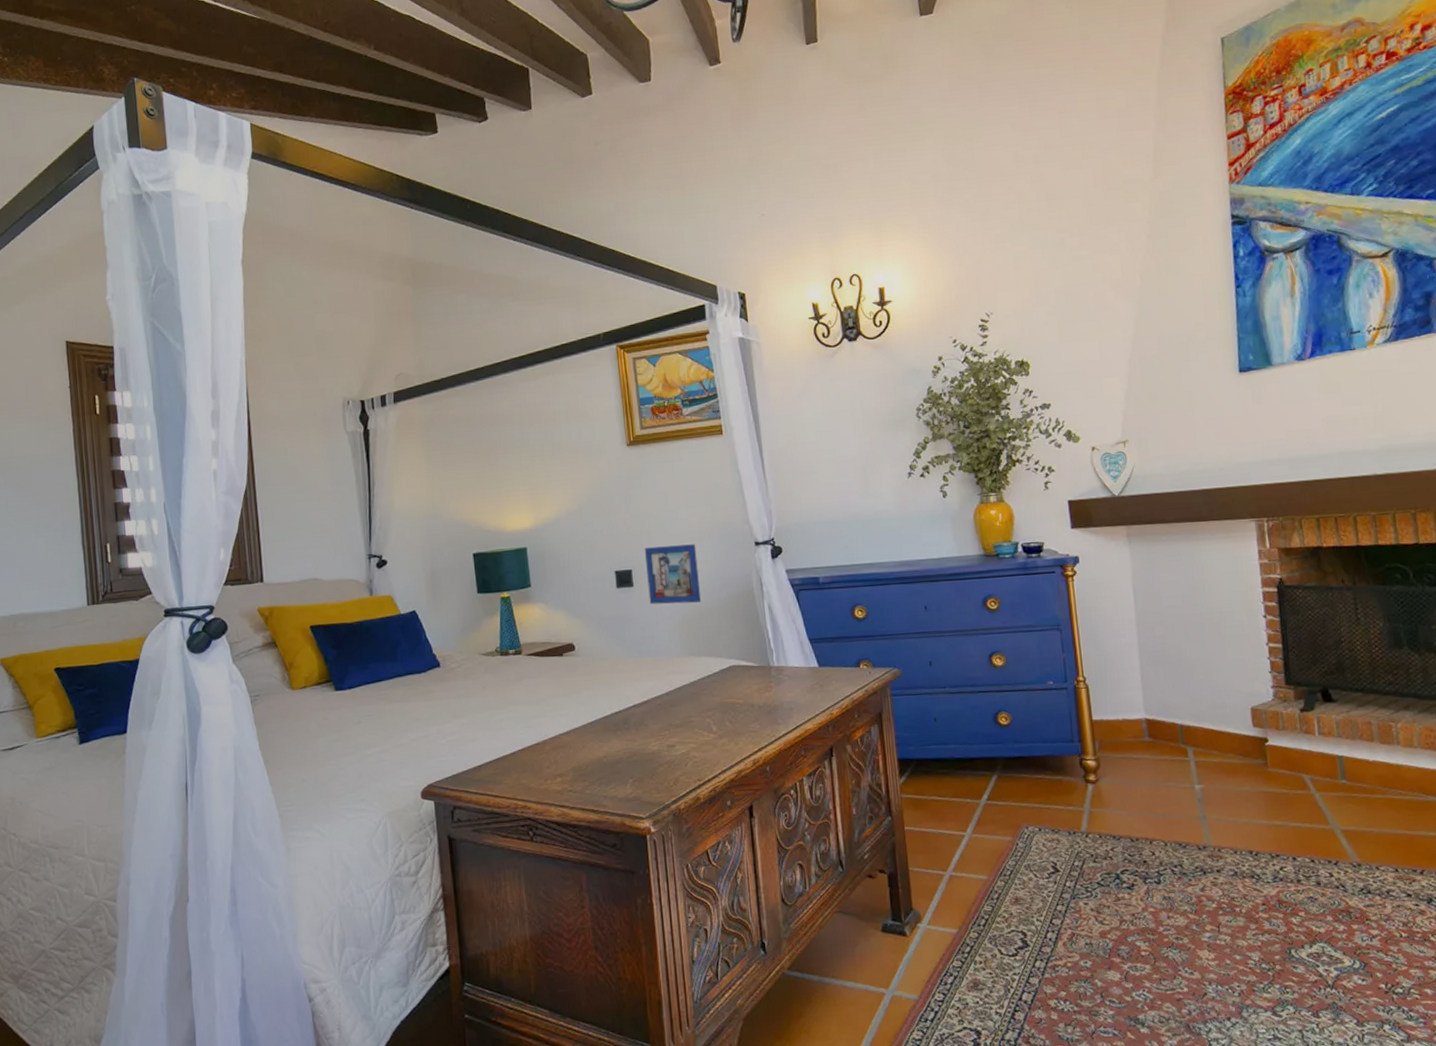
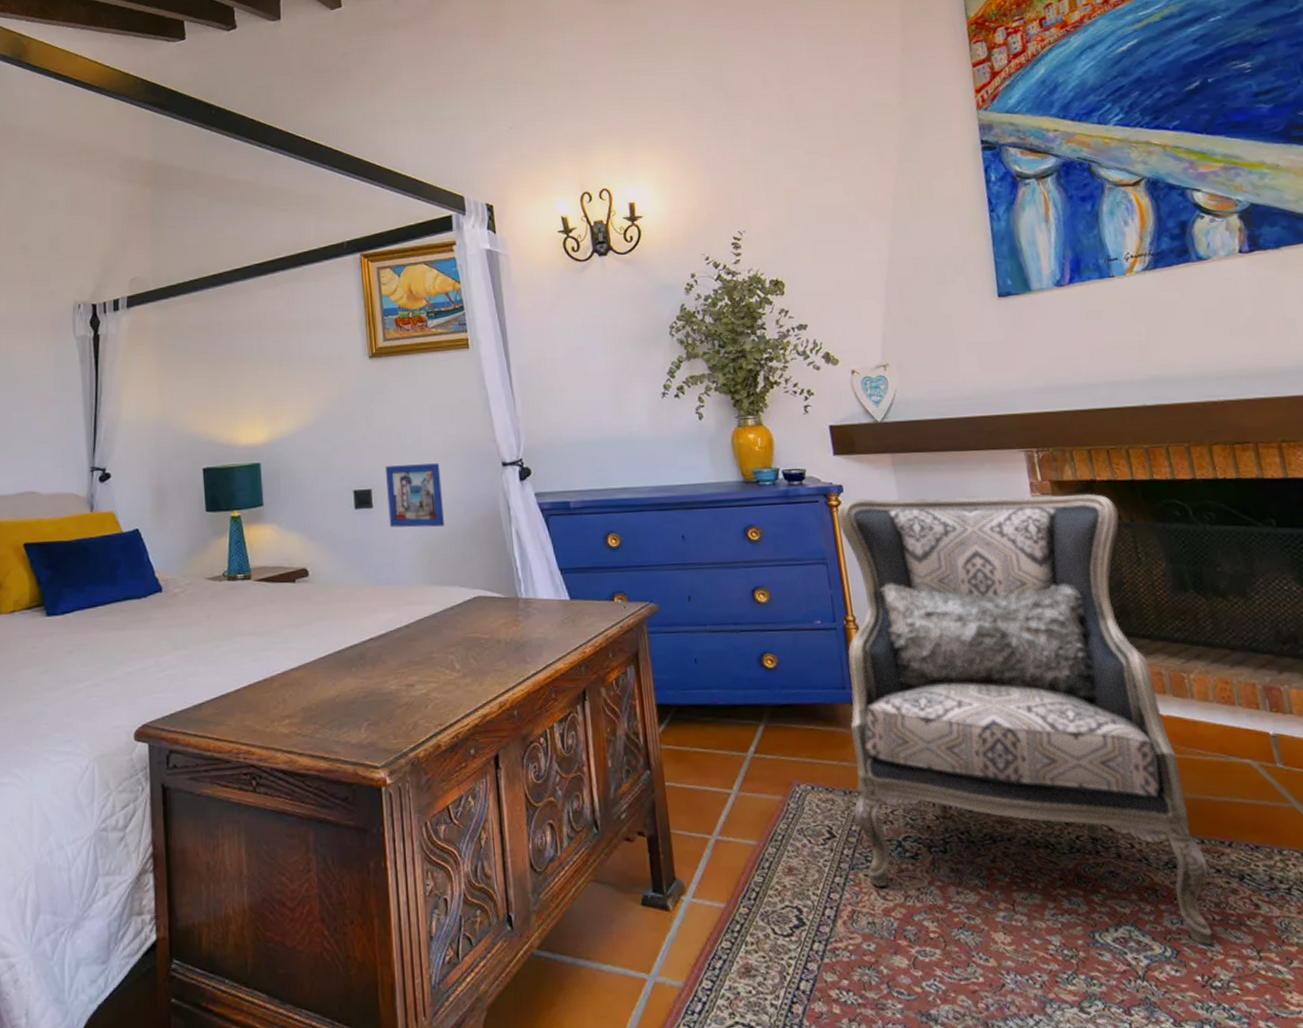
armchair: none [1072,559,1400,958] -> present [837,493,1213,945]

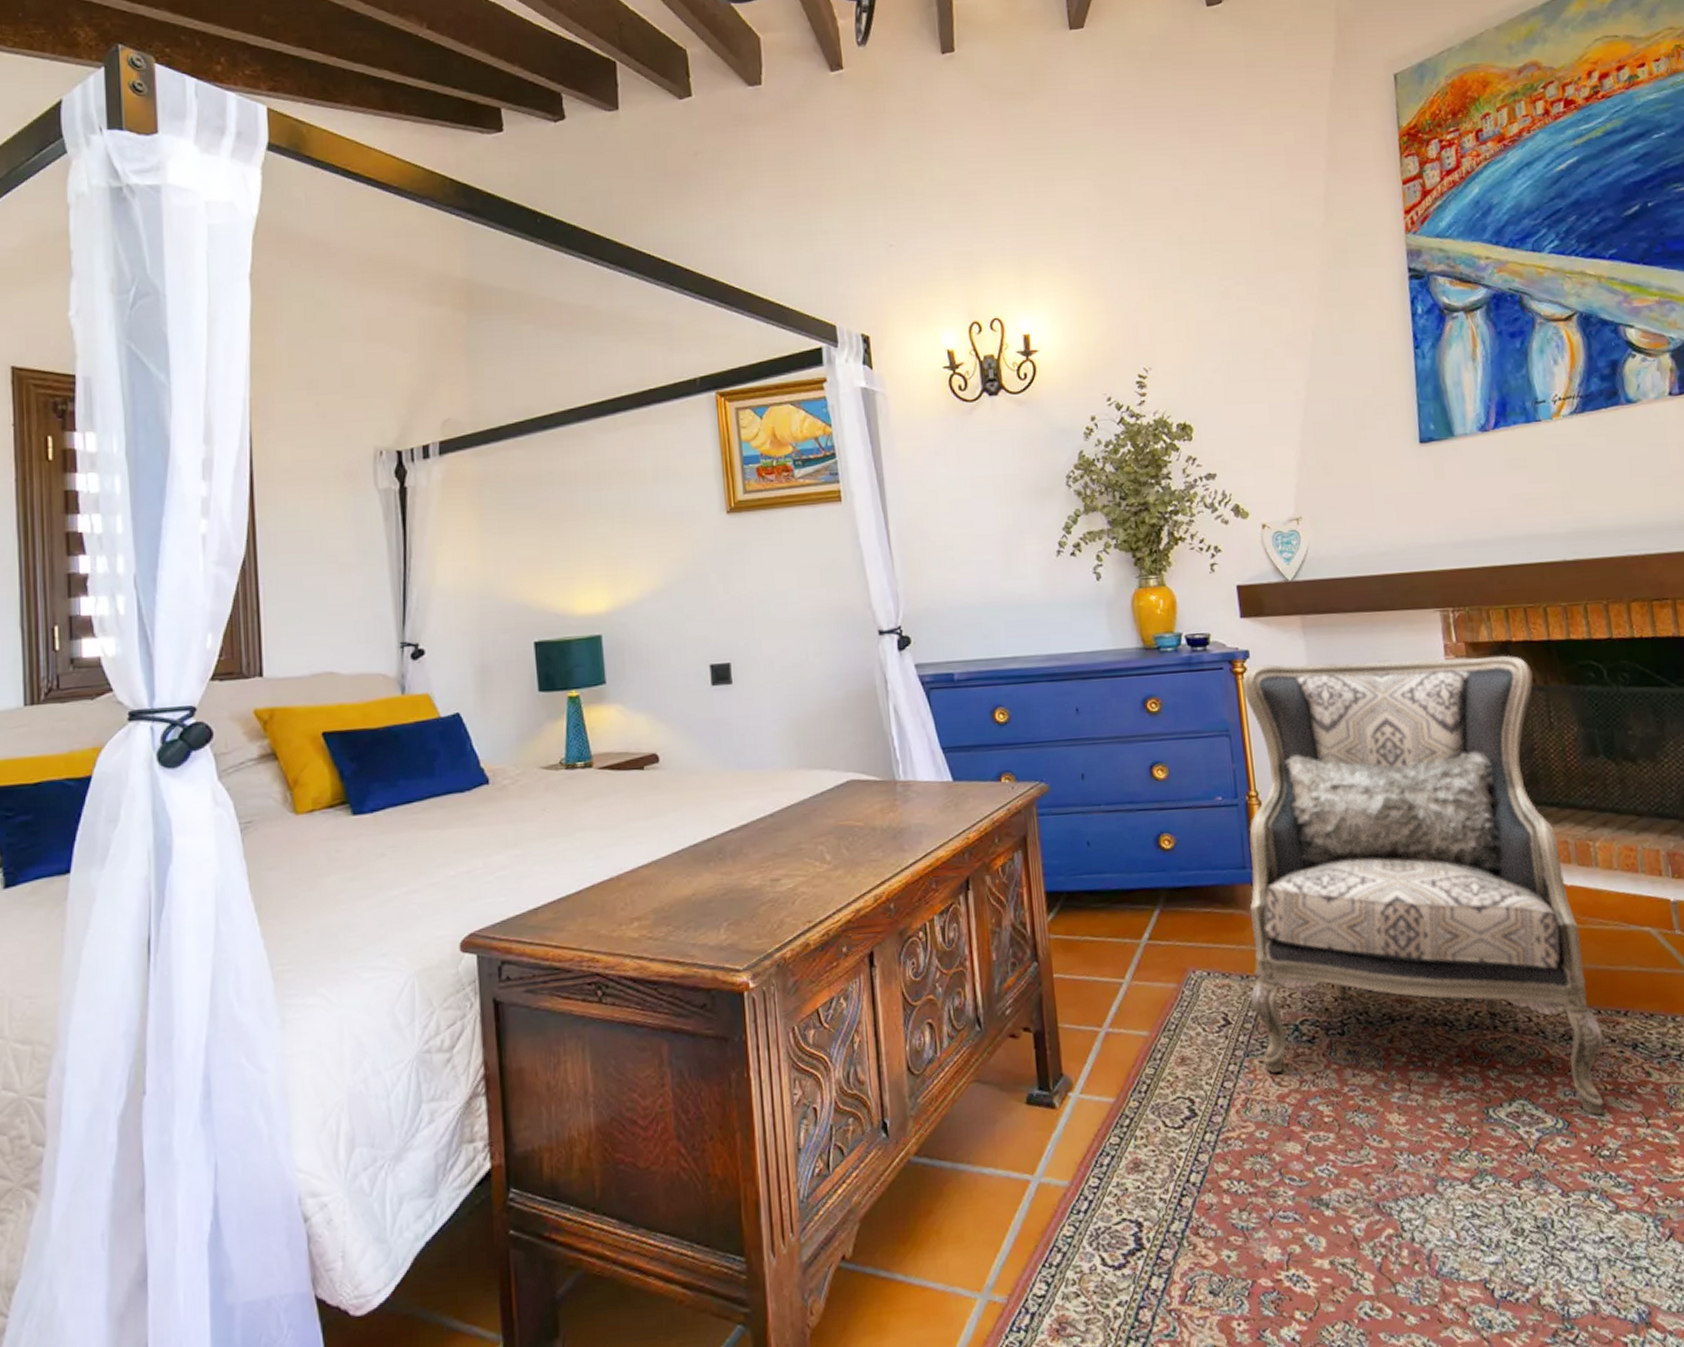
decorative tile: present [386,463,444,528] -> none [747,632,813,706]

